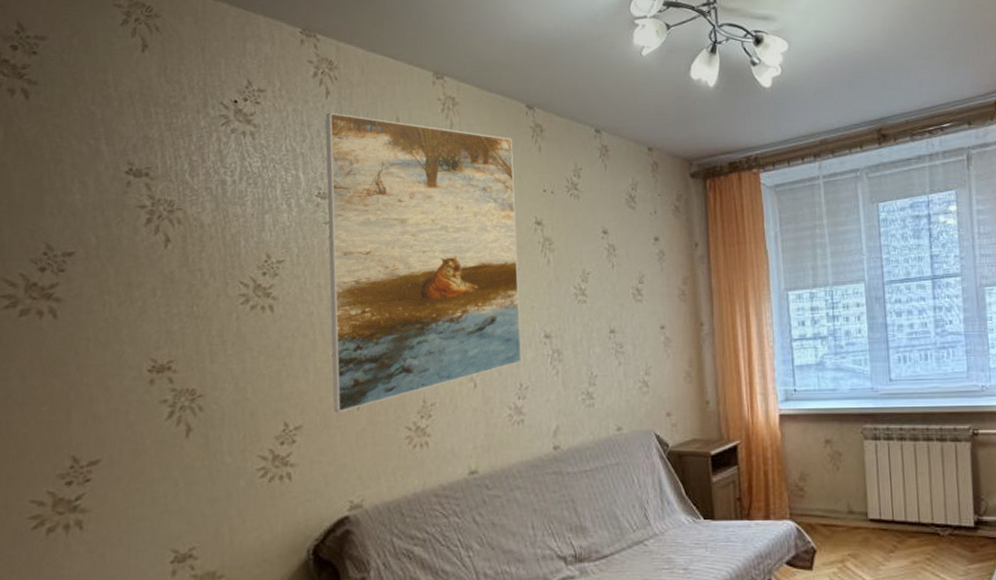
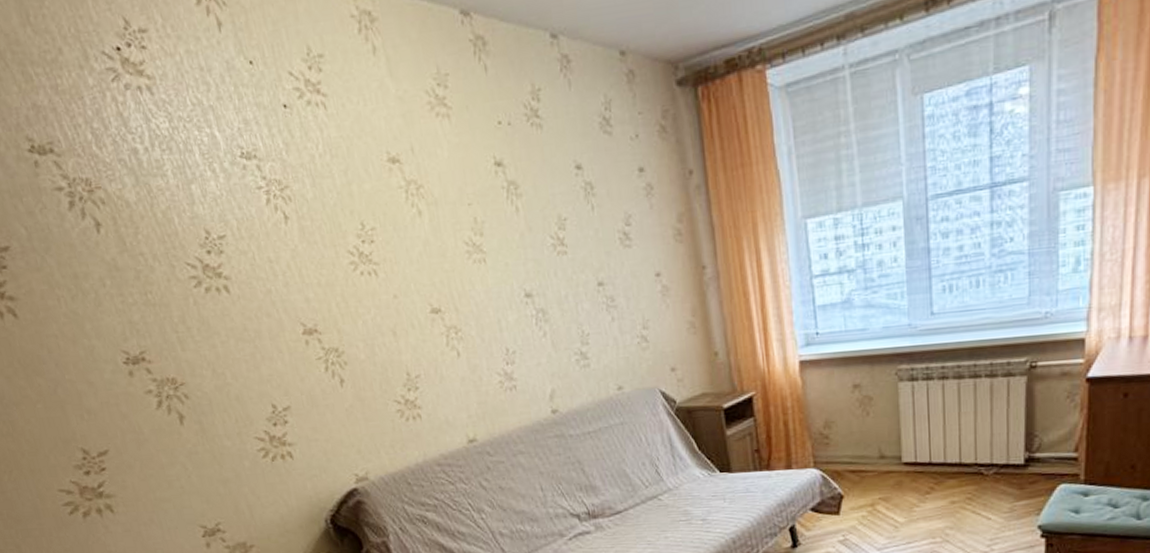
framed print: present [325,112,522,413] -> none [224,49,505,391]

